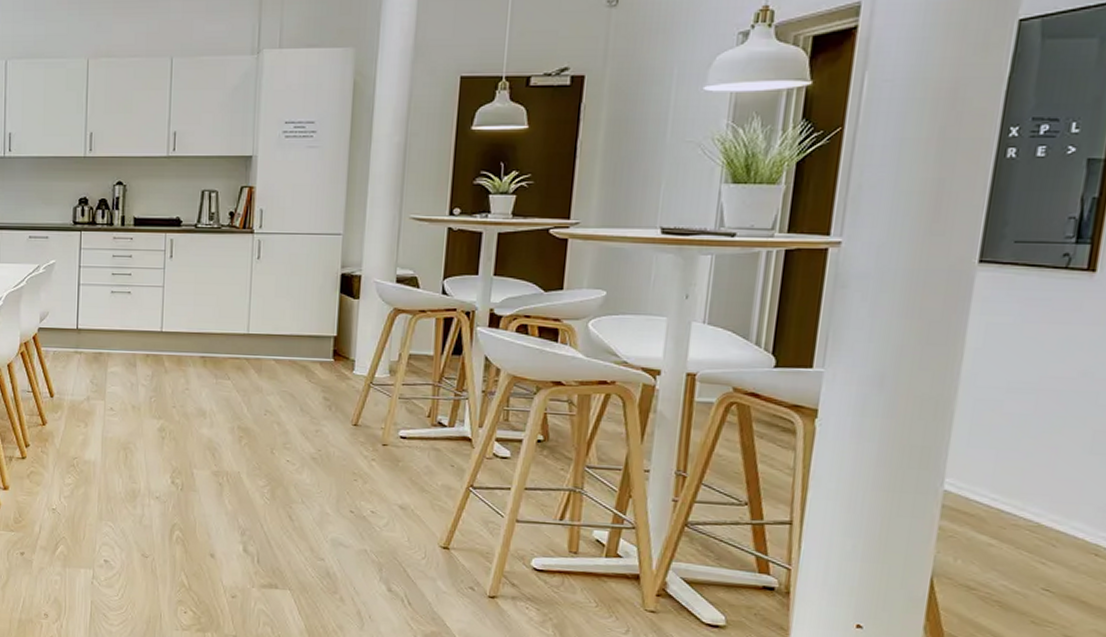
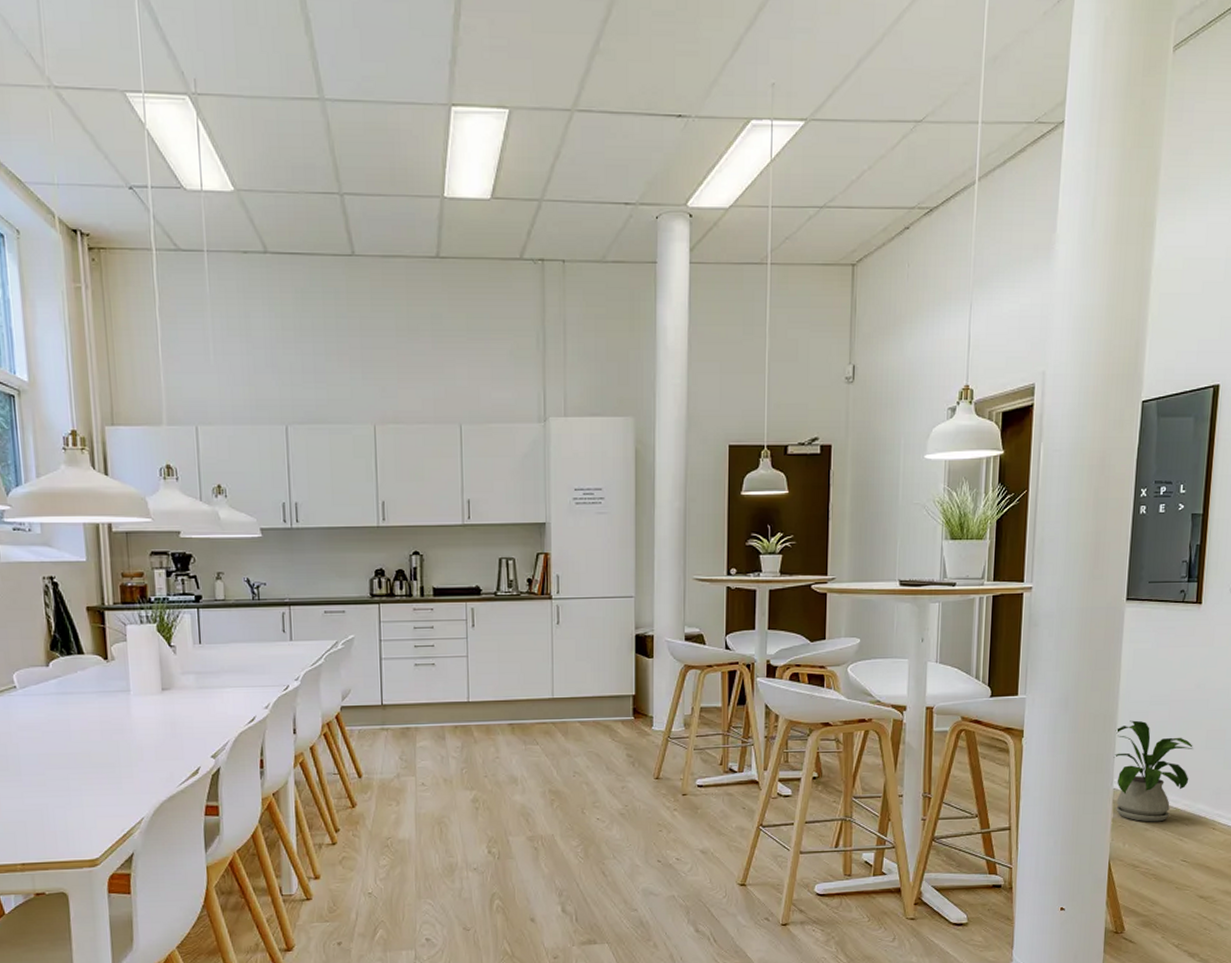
house plant: none [944,409,1072,538] -> present [1113,720,1194,822]

